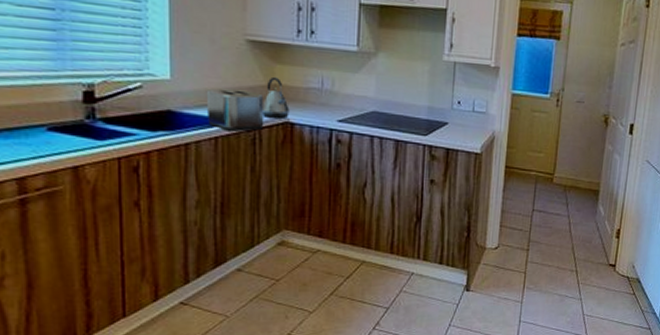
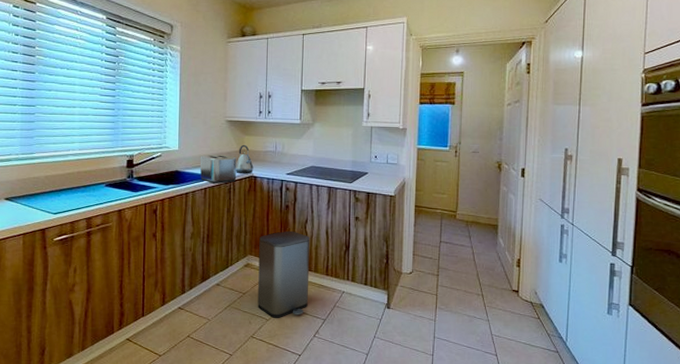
pedal bin: none [297,197,370,309] -> present [257,230,311,318]

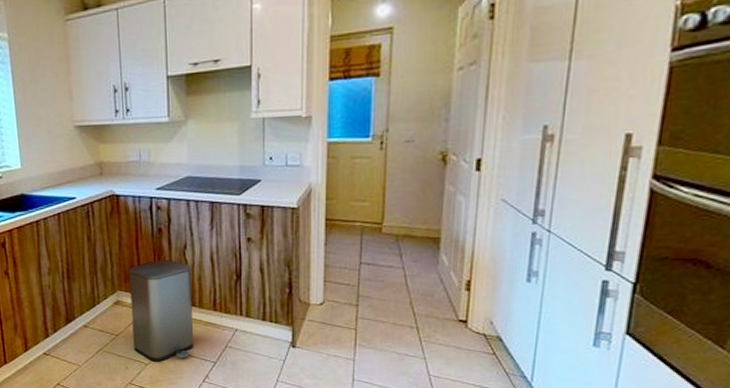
toaster: present [199,154,237,185] -> none [48,170,95,208]
kettle: present [235,144,254,175] -> none [91,155,115,193]

